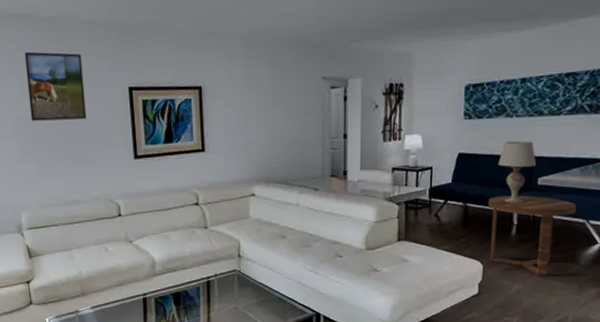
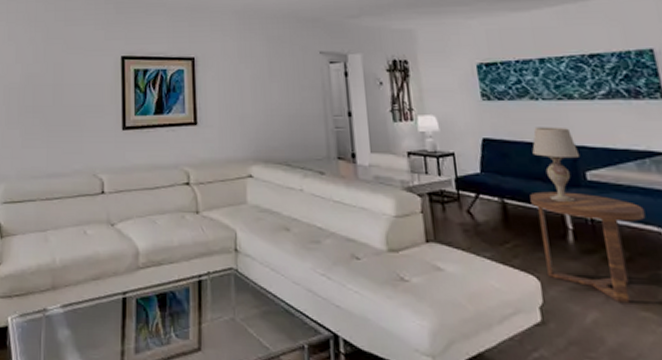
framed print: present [24,51,87,121] -> none [22,20,78,87]

